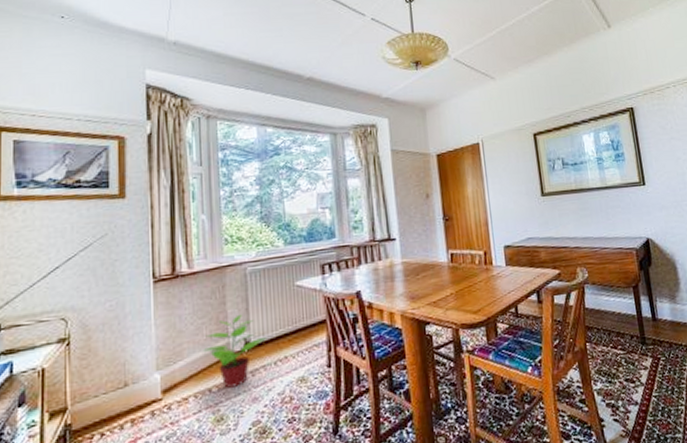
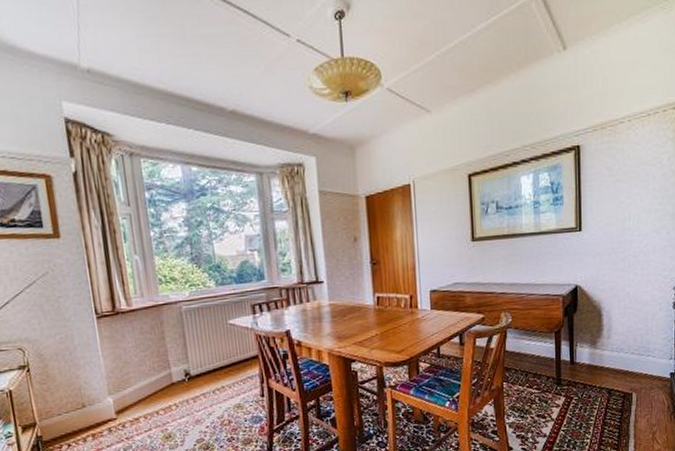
potted plant: present [203,313,267,388] -> none [148,348,205,411]

